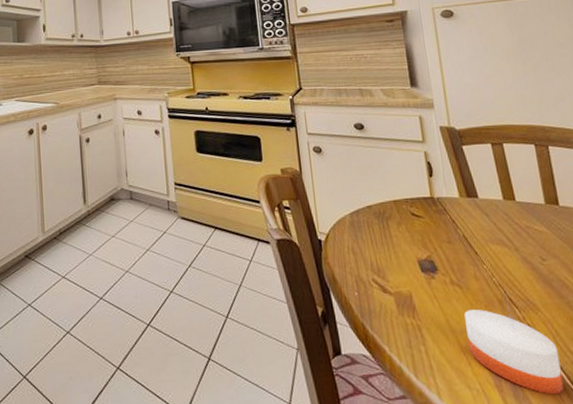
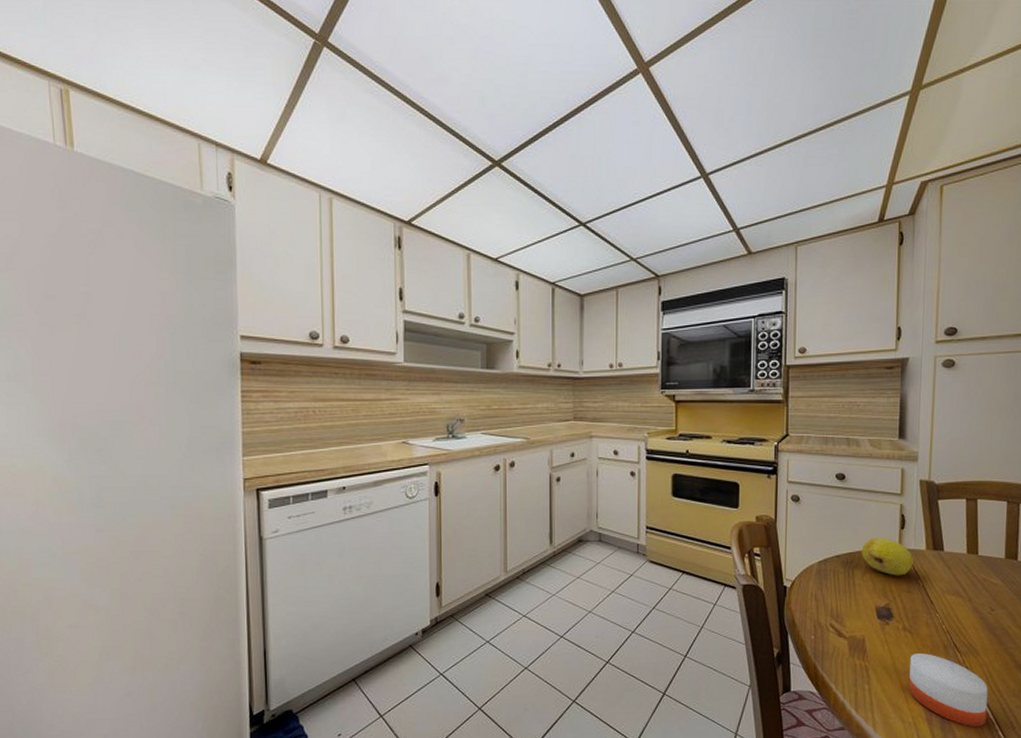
fruit: none [392,186,450,226] -> present [861,538,915,576]

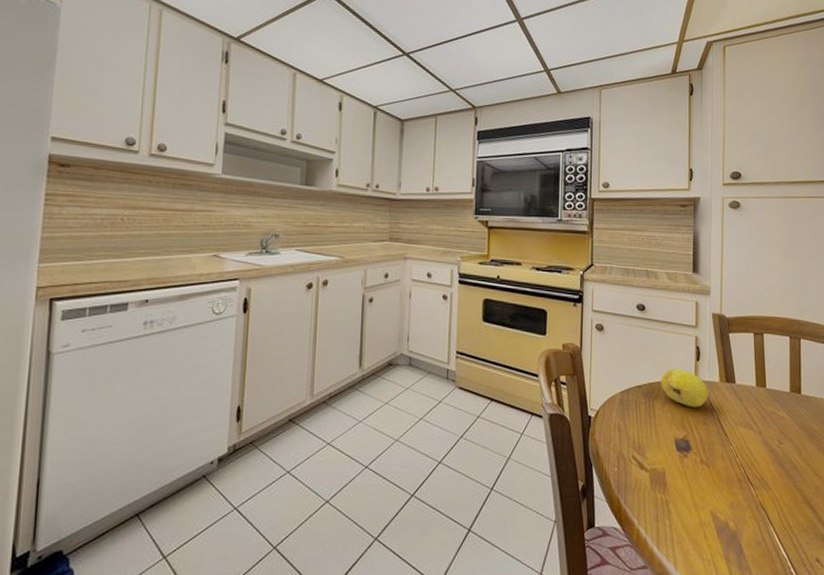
candle: present [909,653,988,727] -> none [707,487,780,565]

